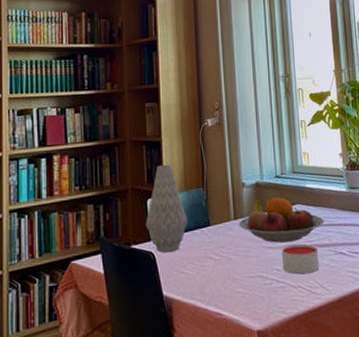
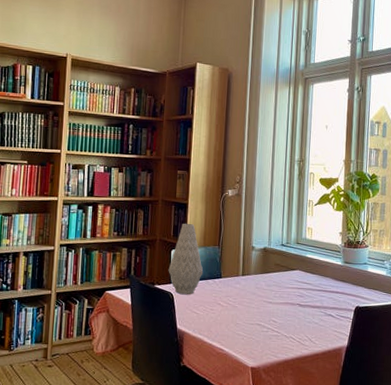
fruit bowl: present [239,197,324,243] -> none [246,260,319,300]
candle: present [281,244,320,274] -> none [278,303,311,327]

